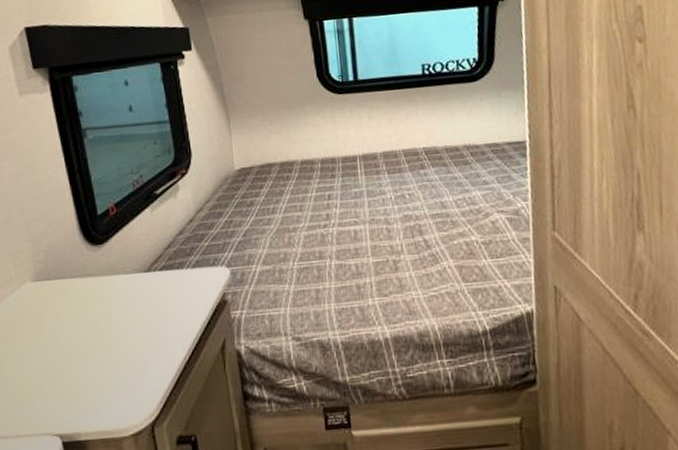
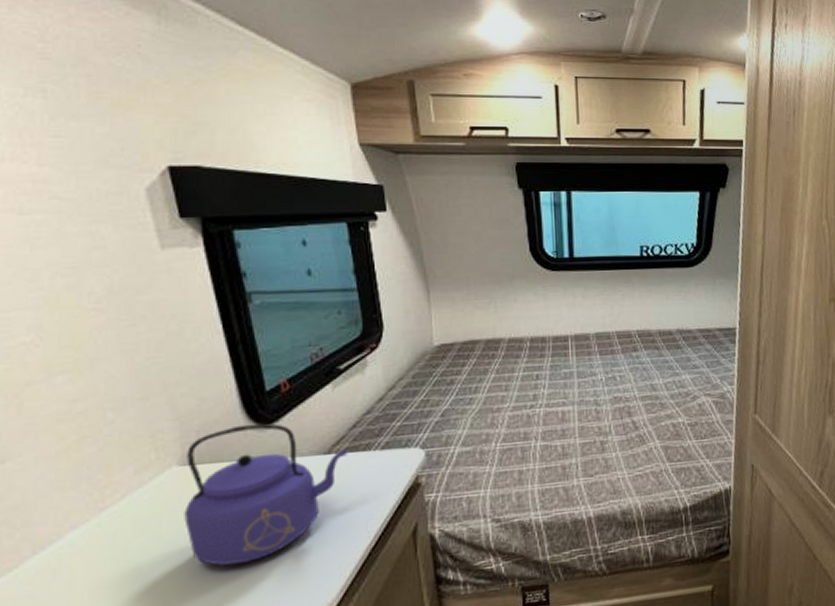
kettle: none [36,243,164,373] -> present [184,423,348,566]

